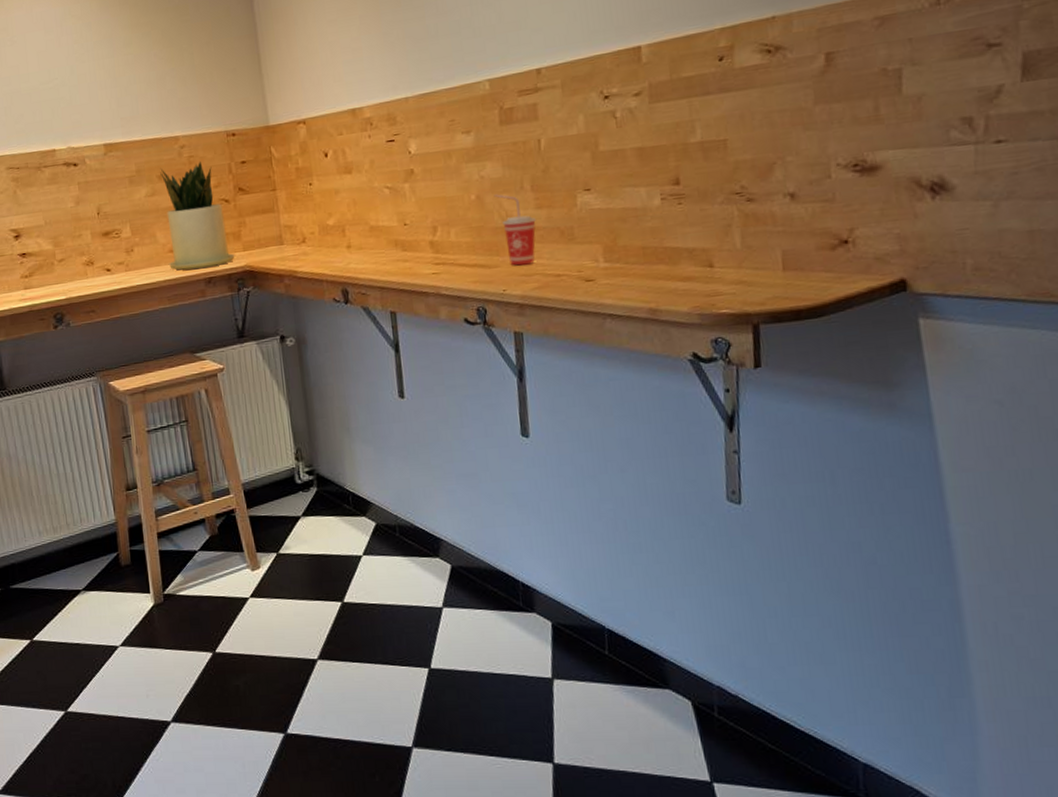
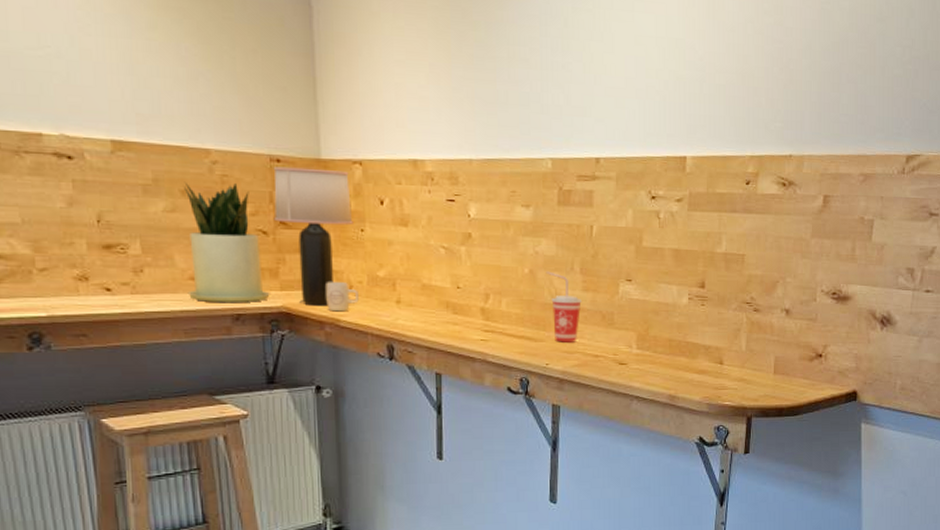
table lamp: none [230,132,302,262] -> present [273,166,353,306]
mug: none [282,235,313,264] -> present [326,282,359,312]

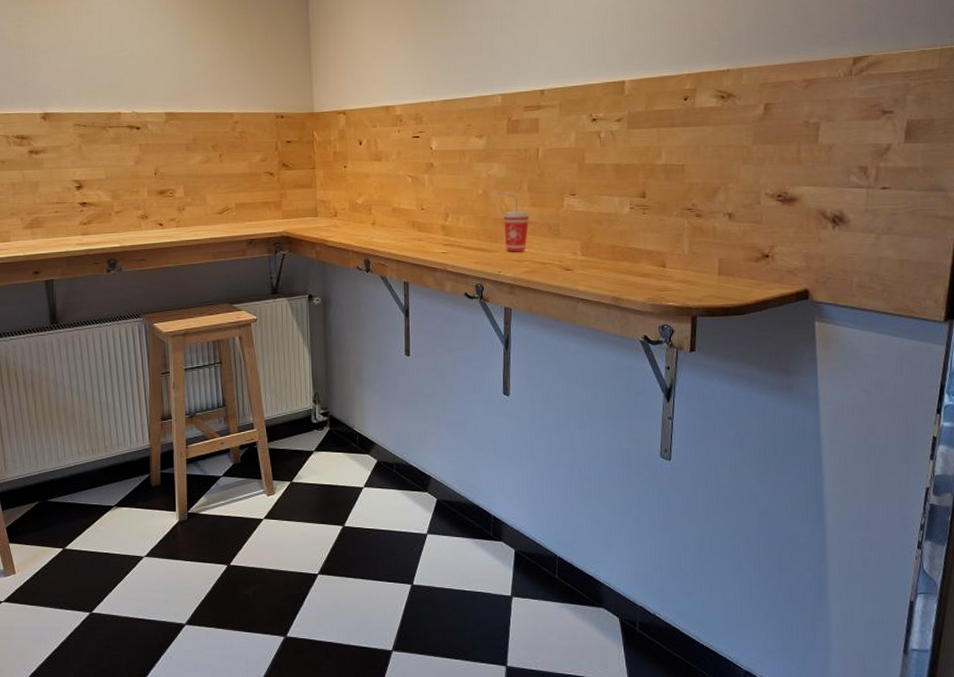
planter: present [184,181,270,303] -> none [214,136,275,231]
table lamp: present [273,166,353,306] -> none [278,120,338,230]
mug: present [326,282,359,312] -> none [317,210,342,234]

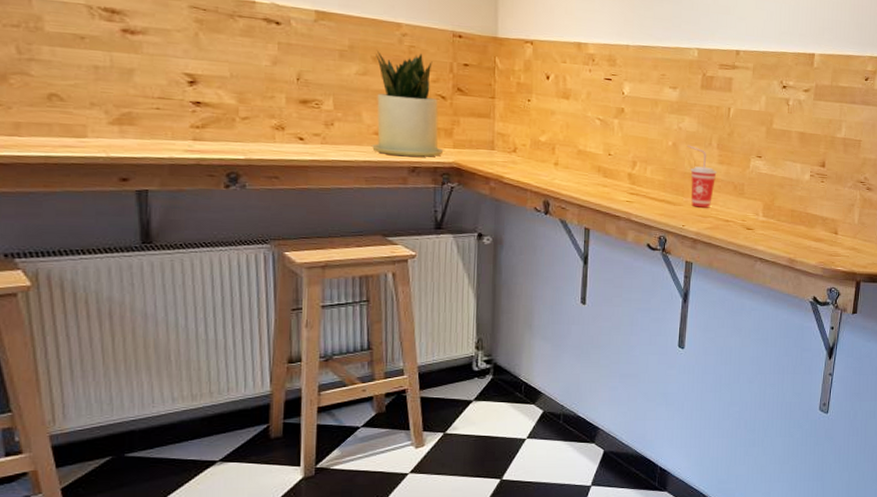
planter: none [214,136,275,231] -> present [371,49,444,157]

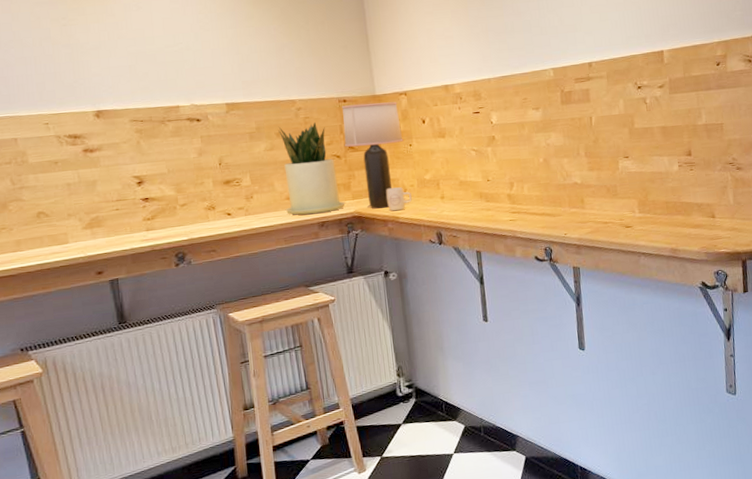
table lamp: none [452,41,522,164] -> present [341,101,404,209]
mug: none [493,143,522,170] -> present [386,187,412,211]
beverage cup: present [687,145,717,208] -> none [557,158,589,215]

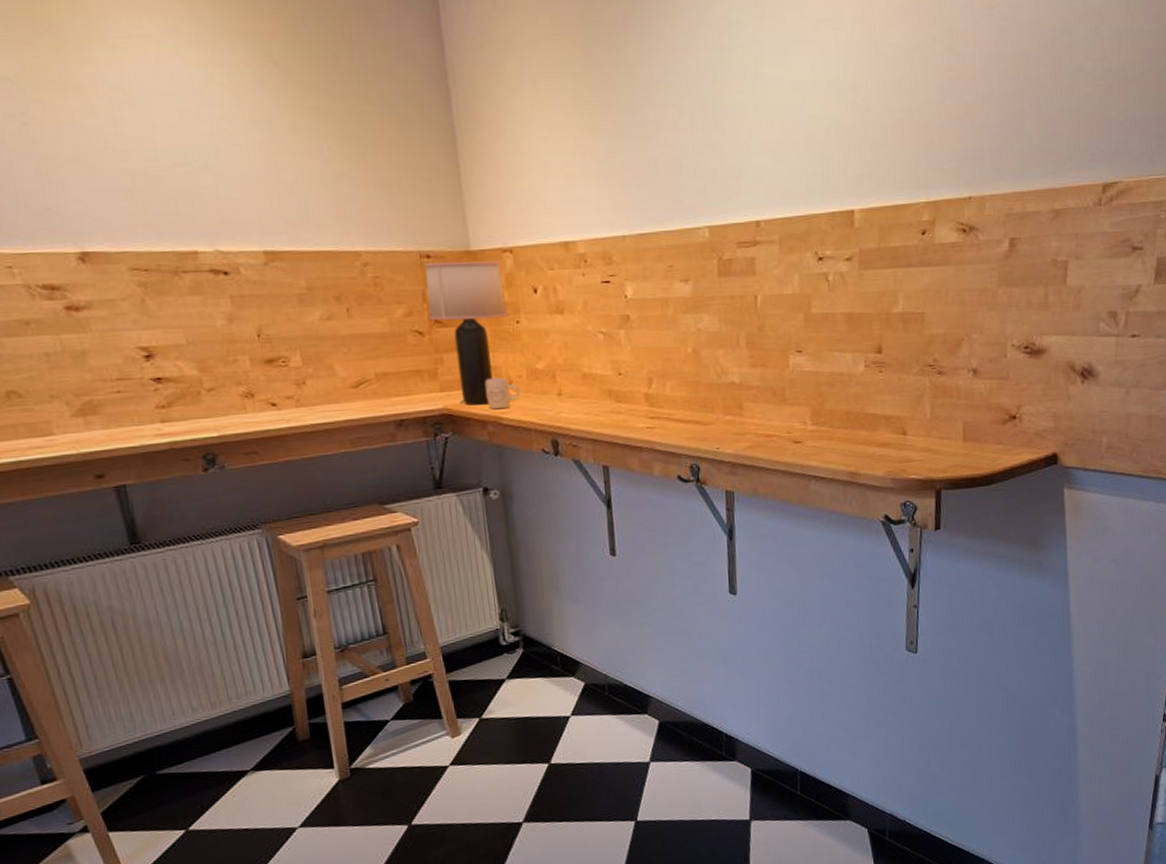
planter: present [278,122,345,215] -> none [337,283,431,410]

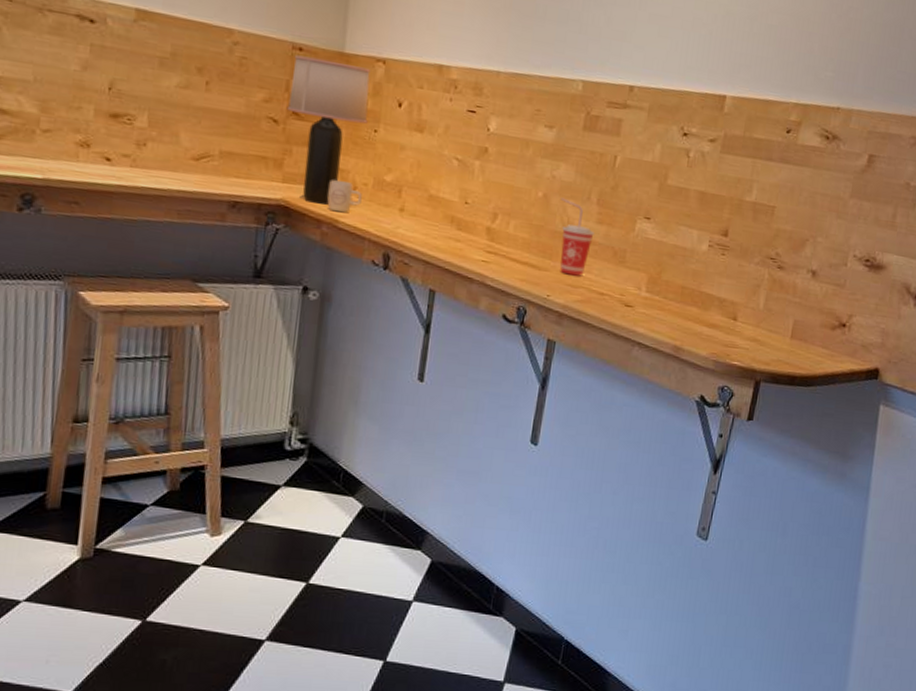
beverage cup: none [710,349,750,424] -> present [560,197,594,276]

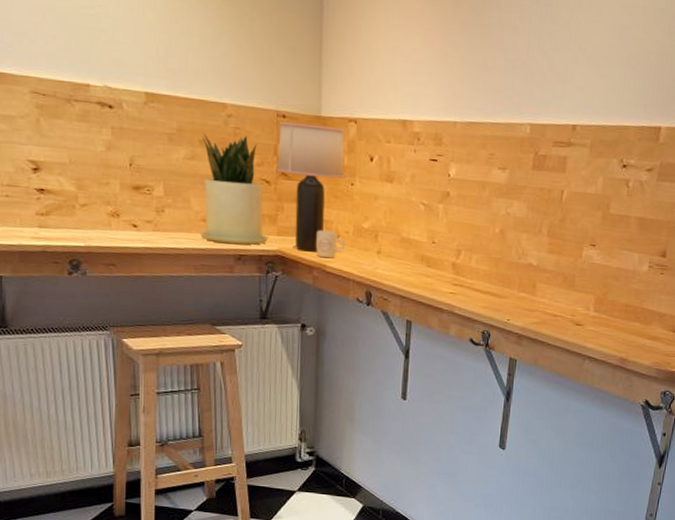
planter: none [187,59,271,192] -> present [199,132,268,245]
beverage cup: present [560,197,594,276] -> none [515,232,546,301]

